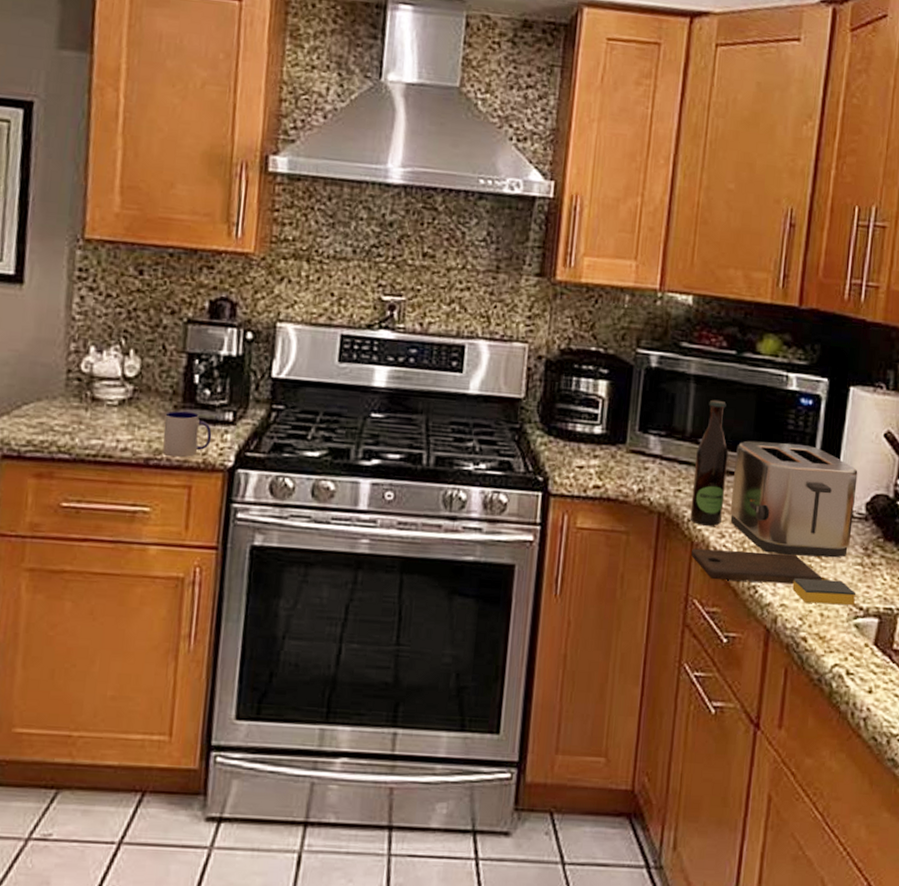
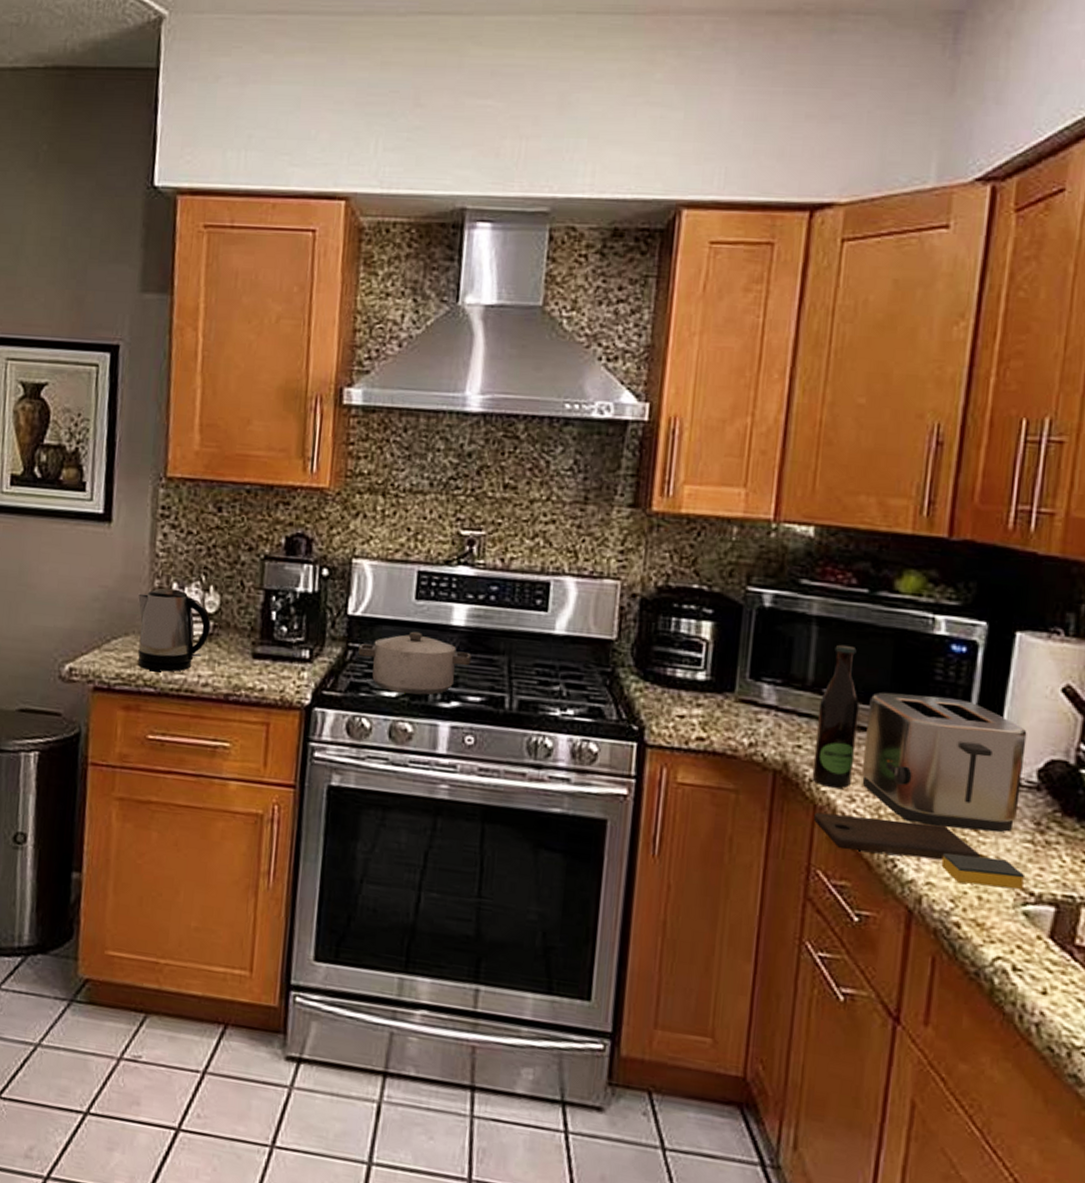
kettle: none [50,351,131,438] -> present [137,588,211,672]
mug: present [162,411,212,458] -> none [241,647,289,695]
cooking pot: none [281,392,392,454] -> present [358,631,472,695]

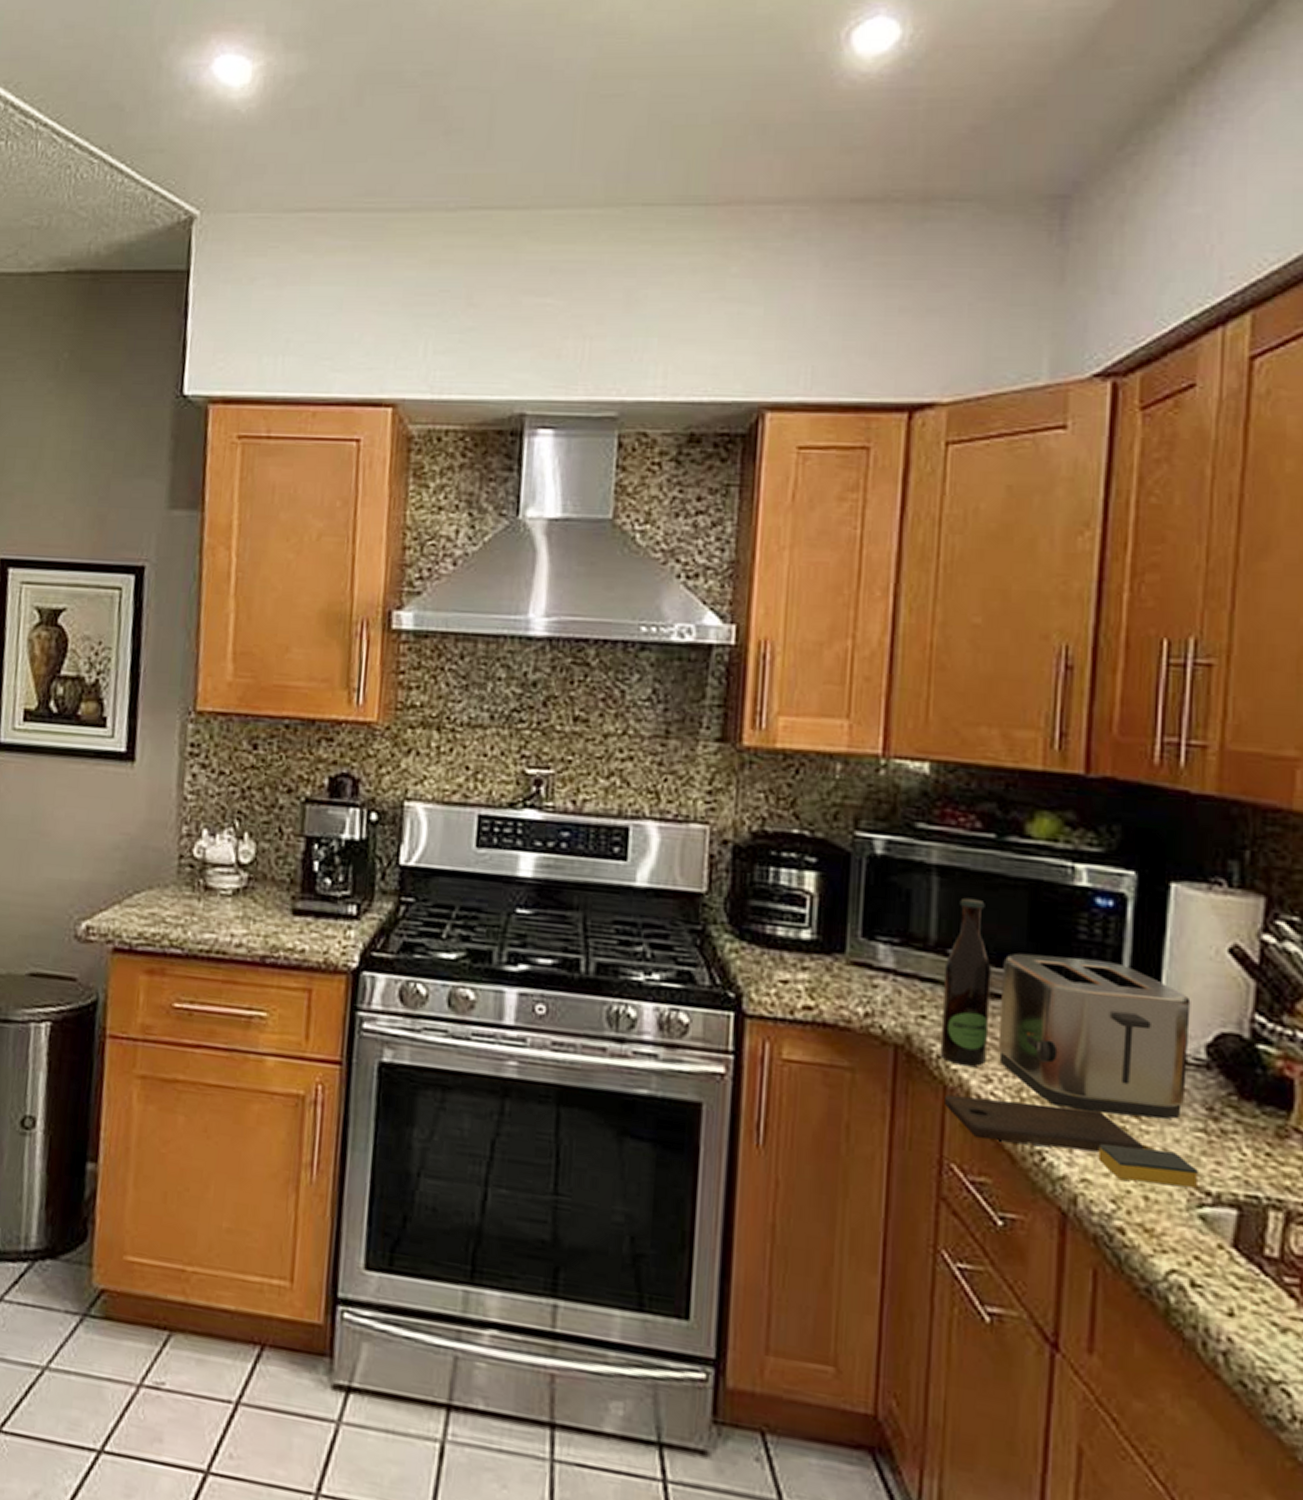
kettle: present [137,588,211,672] -> none [162,835,245,931]
cooking pot: present [358,631,472,695] -> none [411,883,541,957]

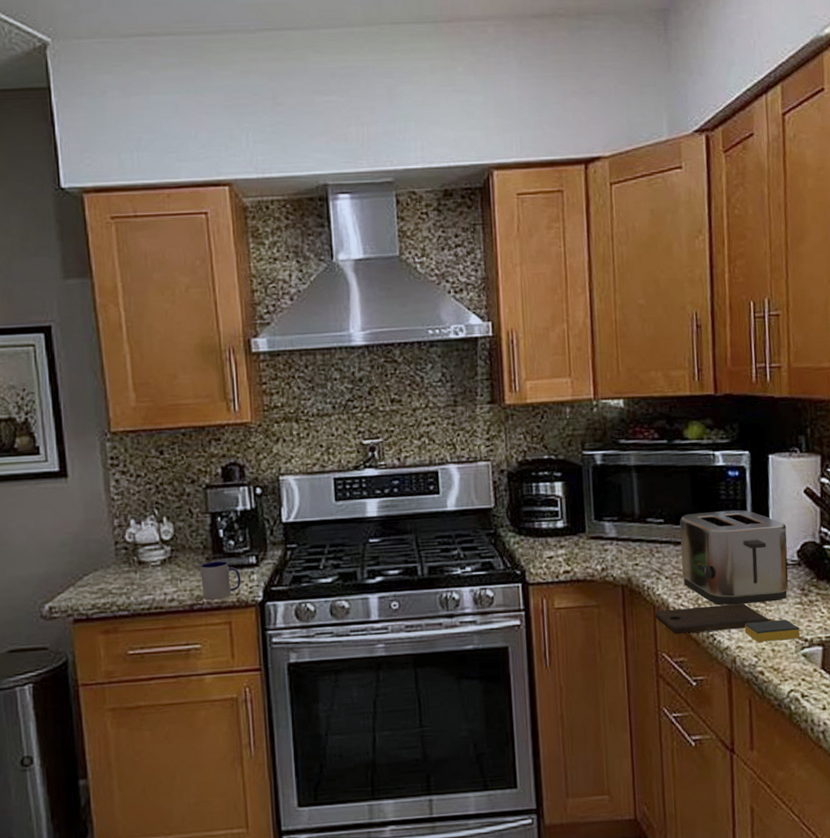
mug: none [280,902,334,957] -> present [200,561,241,601]
bottle: present [940,897,992,1067] -> none [646,483,676,591]

